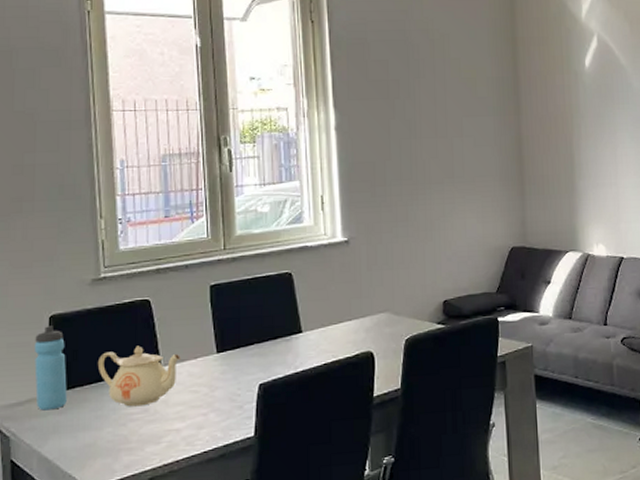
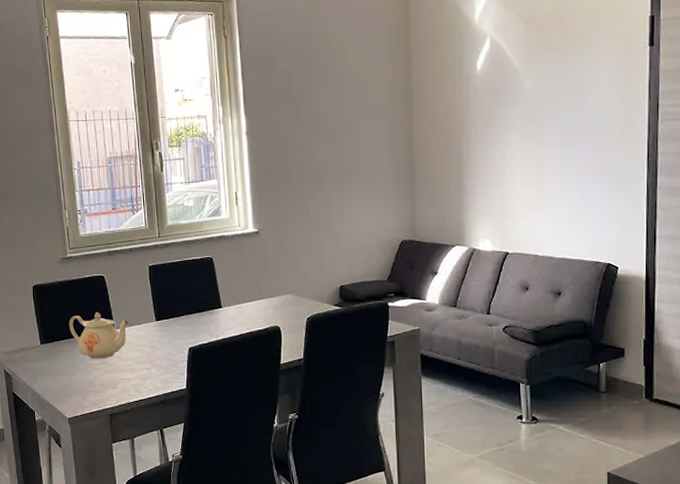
water bottle: present [34,326,67,411] -> none [23,293,48,357]

